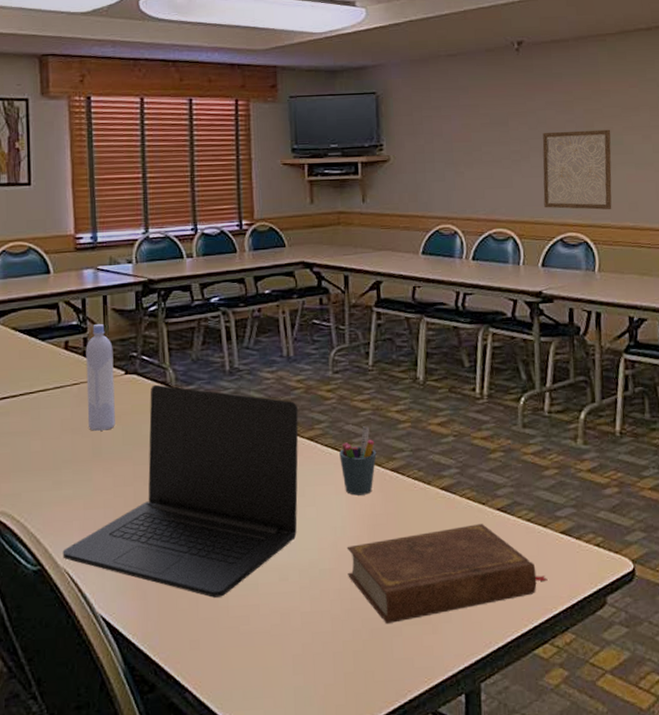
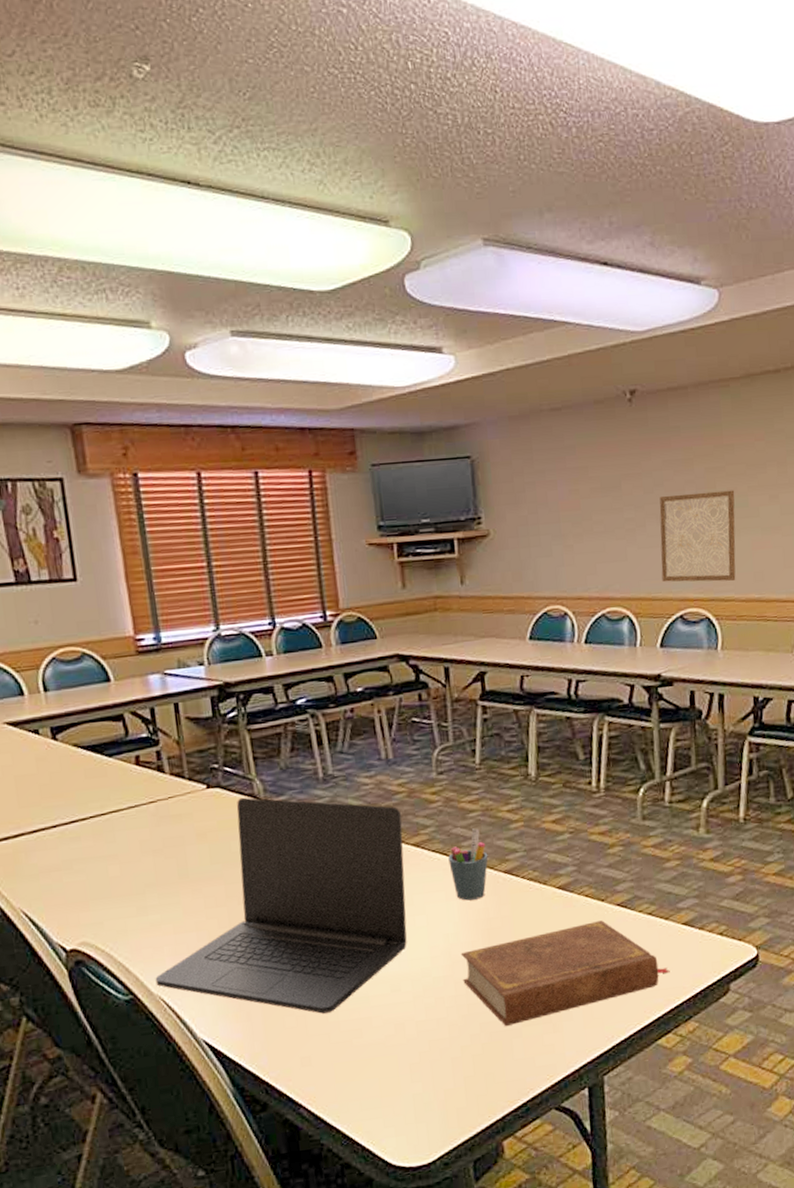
bottle: present [85,323,115,431] -> none [159,734,201,851]

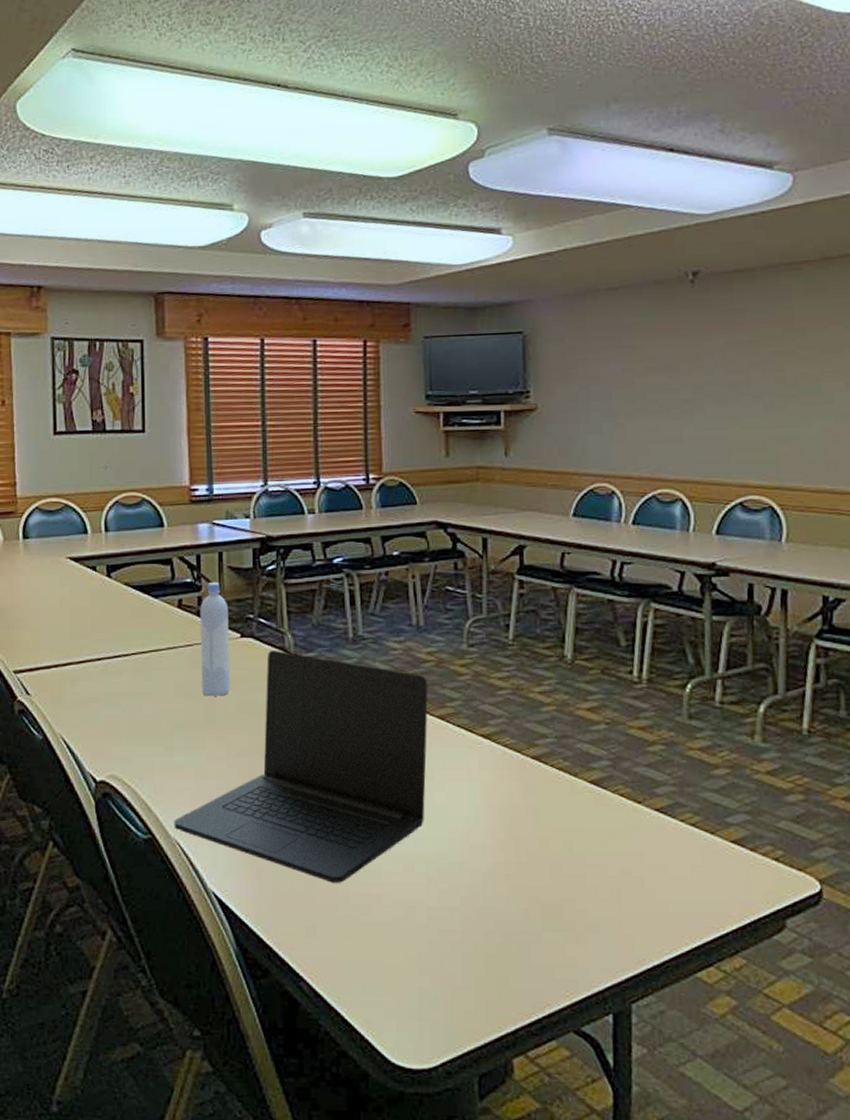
bottle: none [159,734,201,851] -> present [200,581,230,696]
pen holder: present [448,828,488,901] -> none [473,707,516,783]
book: present [460,920,670,1026] -> none [480,825,715,927]
wall art: present [659,490,736,582] -> none [720,374,806,470]

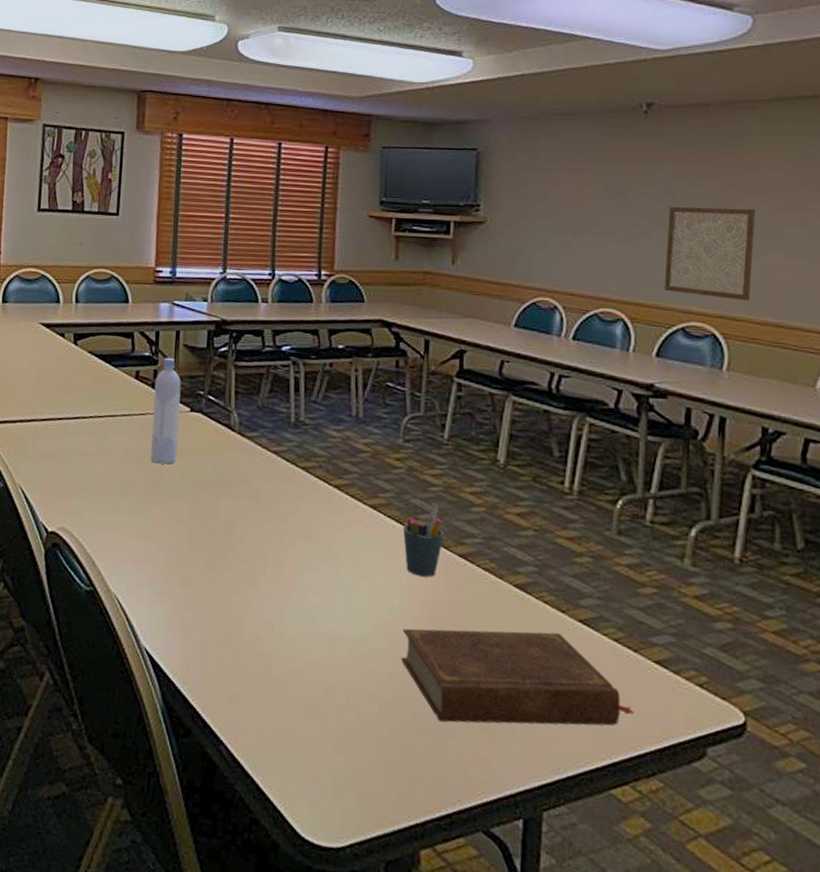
laptop: present [174,650,429,883] -> none [114,426,364,655]
pen holder: none [473,707,516,783] -> present [403,503,445,577]
book: none [480,825,715,927] -> present [401,628,634,726]
wall art: none [720,374,806,470] -> present [664,206,756,302]

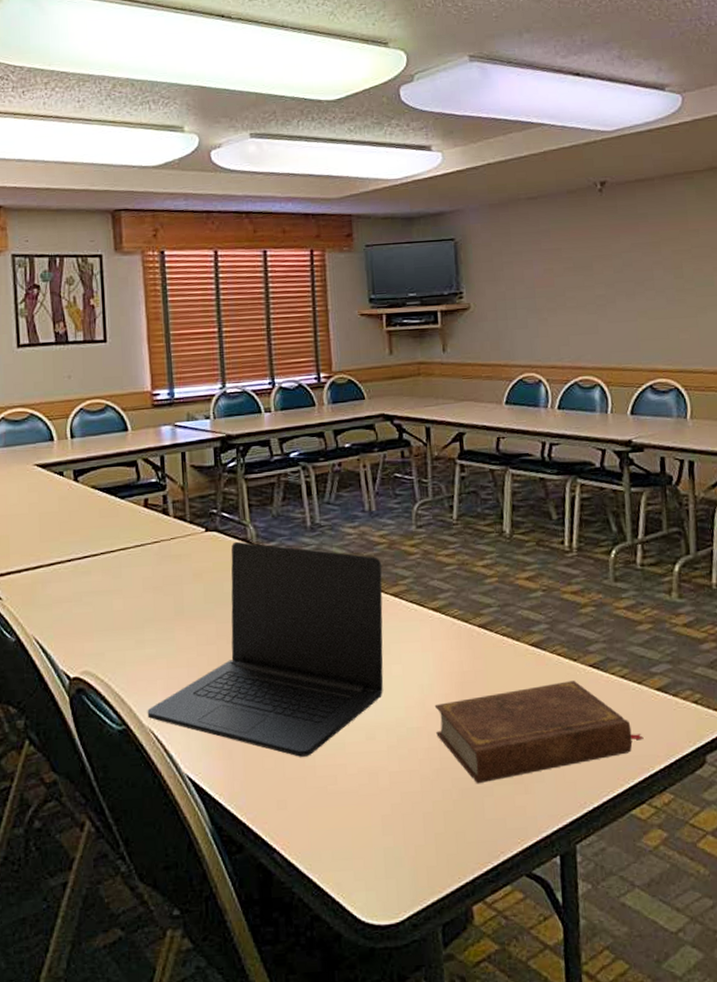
laptop: none [114,426,364,655] -> present [147,541,384,757]
bottle: present [151,357,181,465] -> none [165,480,197,589]
pen holder: present [403,503,445,577] -> none [425,581,463,653]
wall art: present [664,206,756,302] -> none [629,270,704,355]

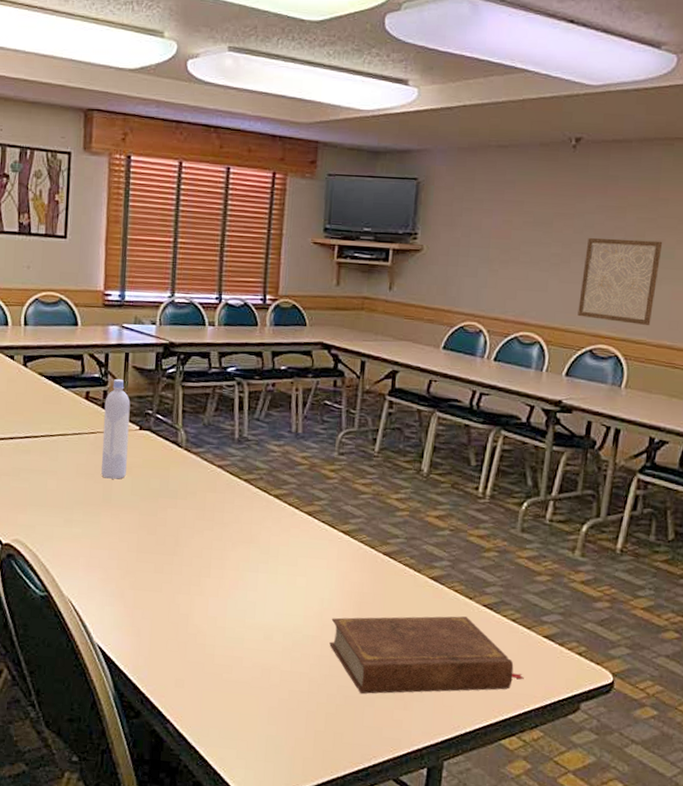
laptop: present [147,541,384,757] -> none [68,443,301,645]
bottle: none [165,480,197,589] -> present [101,378,131,479]
wall art: none [629,270,704,355] -> present [578,238,663,326]

